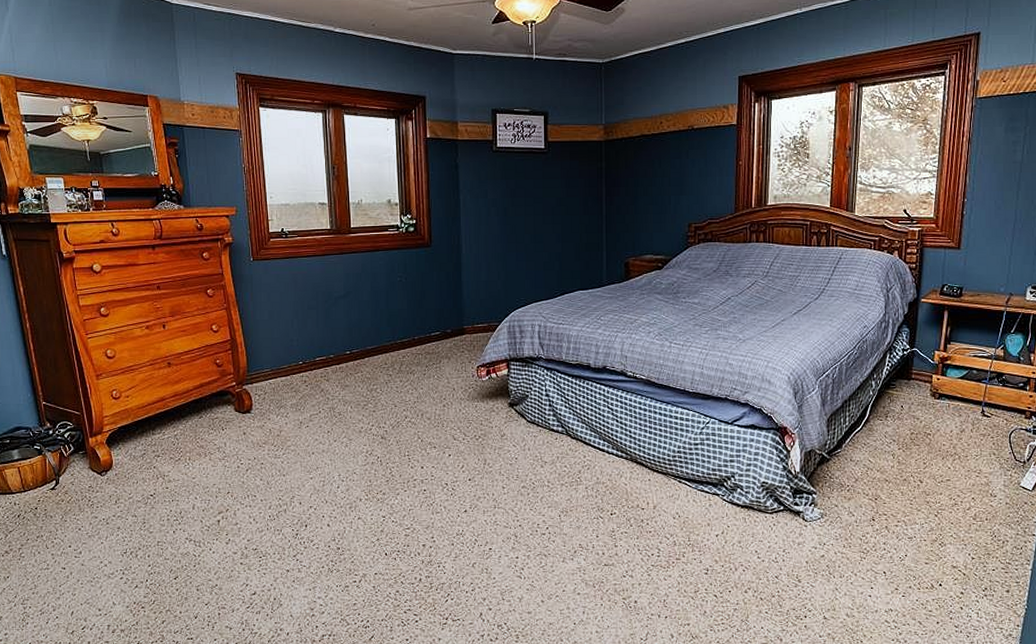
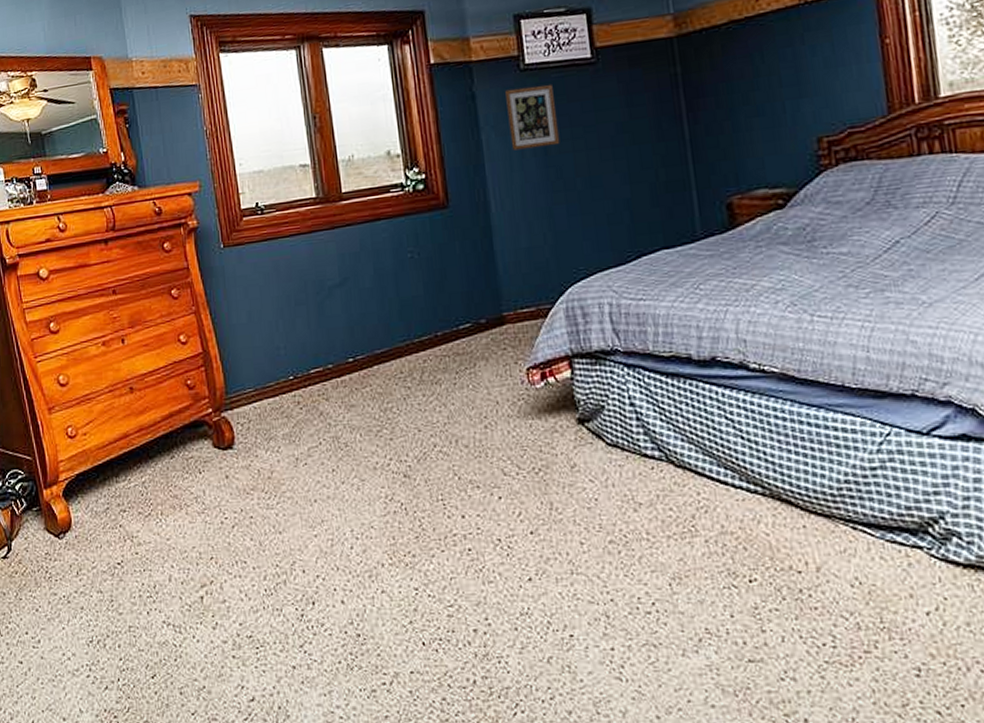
picture frame: none [481,164,516,210] -> present [505,84,560,151]

